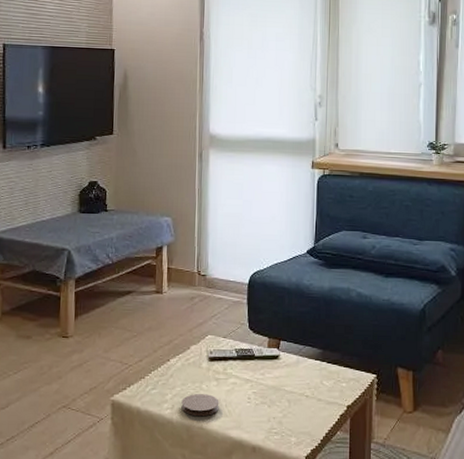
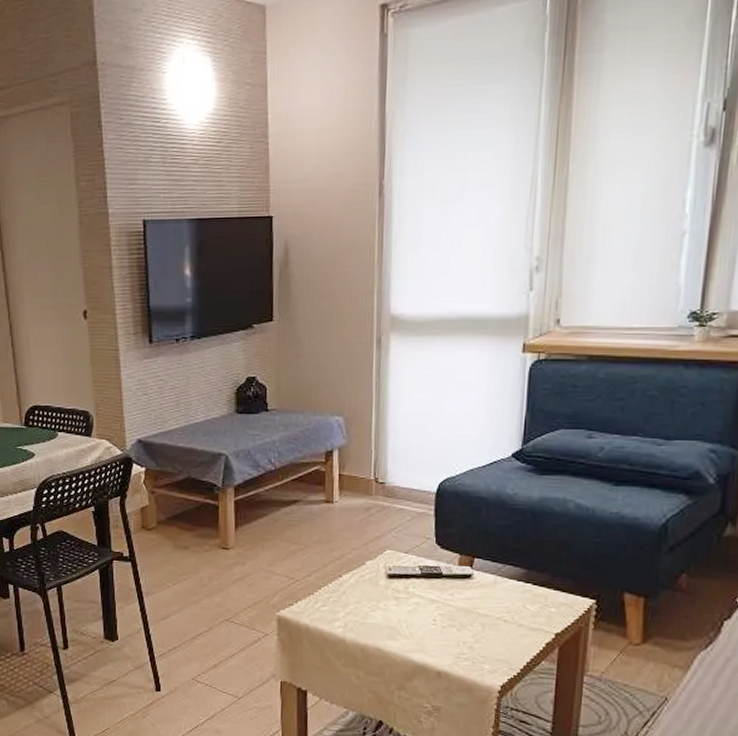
coaster: present [181,394,219,417] -> none [355,613,399,637]

